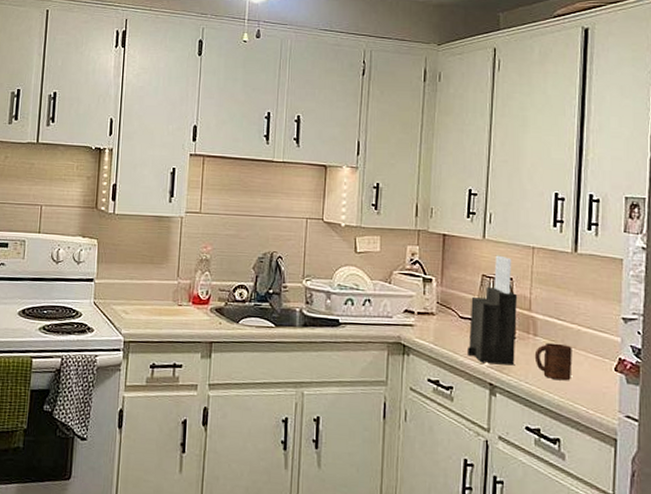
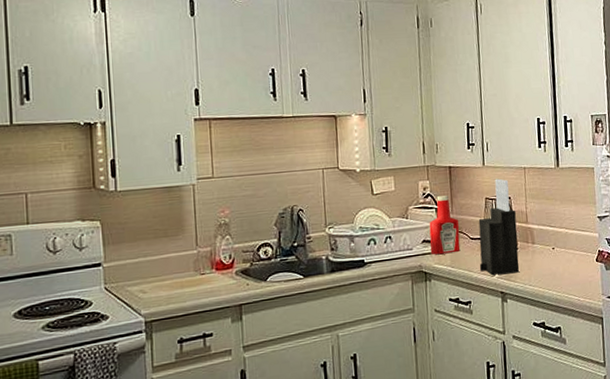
ketchup bottle: none [412,265,449,330] -> present [429,195,461,255]
cup: present [534,342,573,381] -> none [534,246,565,278]

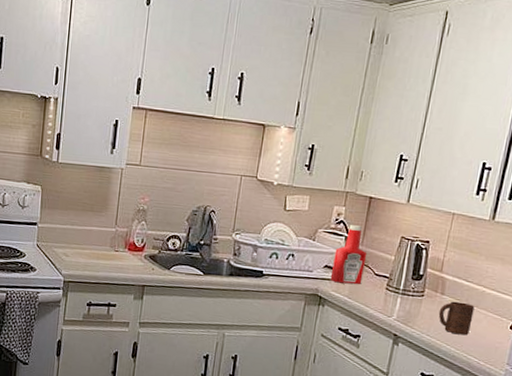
knife block: present [478,178,519,275] -> none [377,219,432,320]
cup: none [534,246,565,278] -> present [438,301,475,336]

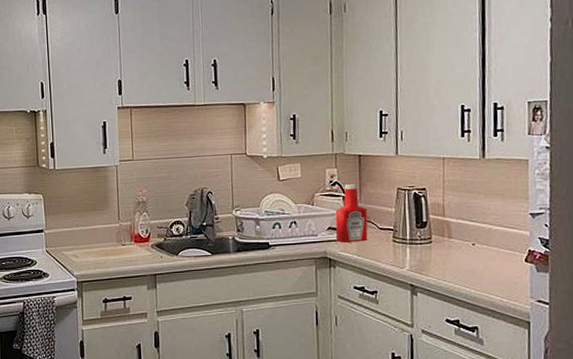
cup: present [438,301,475,336] -> none [450,242,486,276]

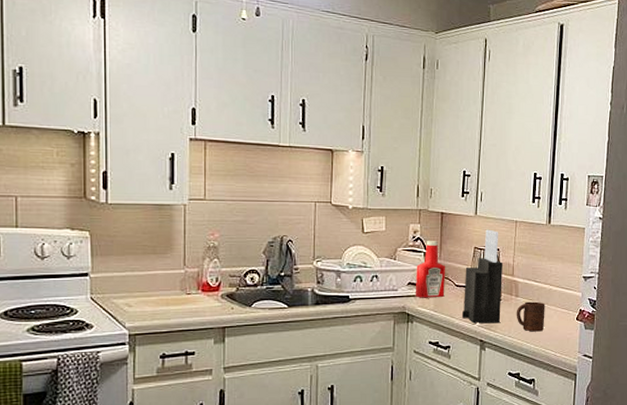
knife block: none [387,168,433,267] -> present [461,229,504,324]
cup: none [450,242,486,276] -> present [516,301,545,332]

